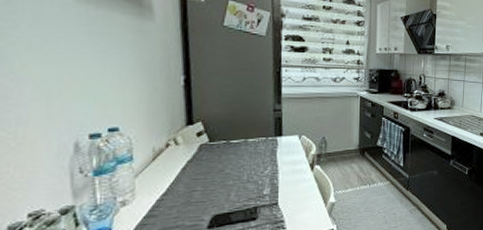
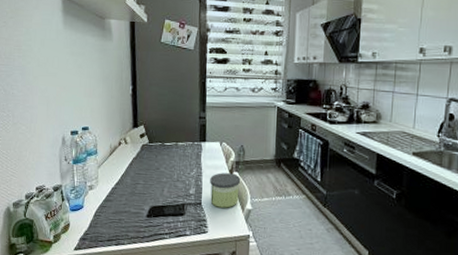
candle: none [288,167,323,205] -> present [210,173,241,208]

